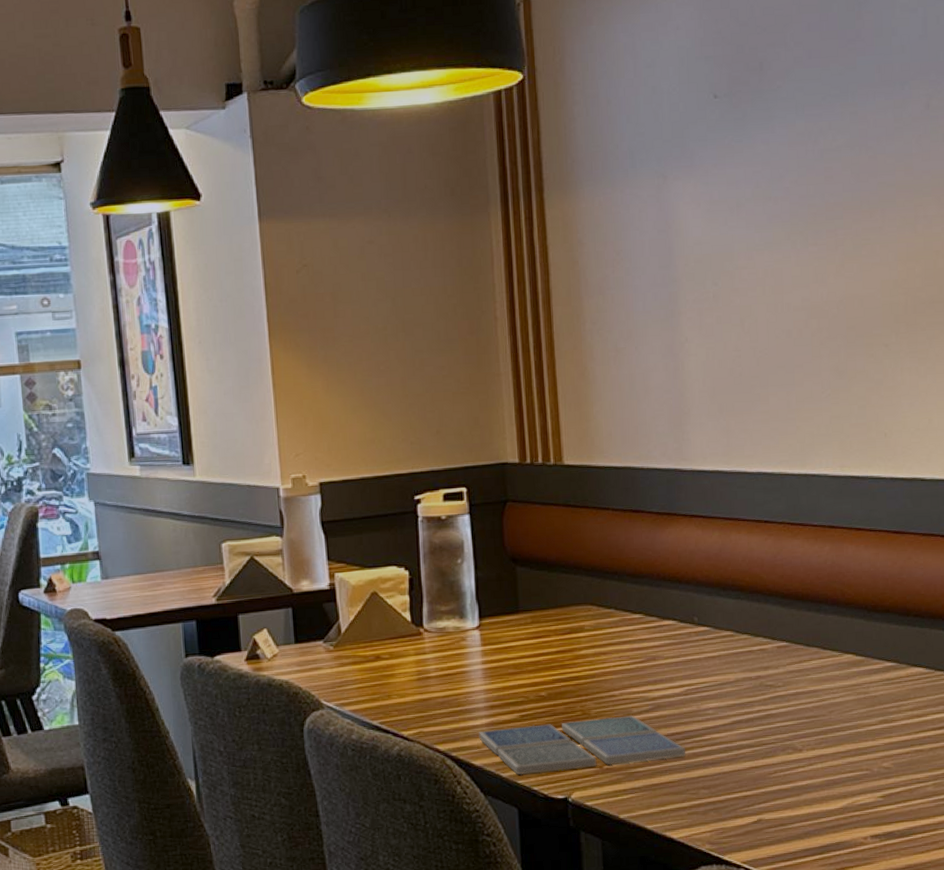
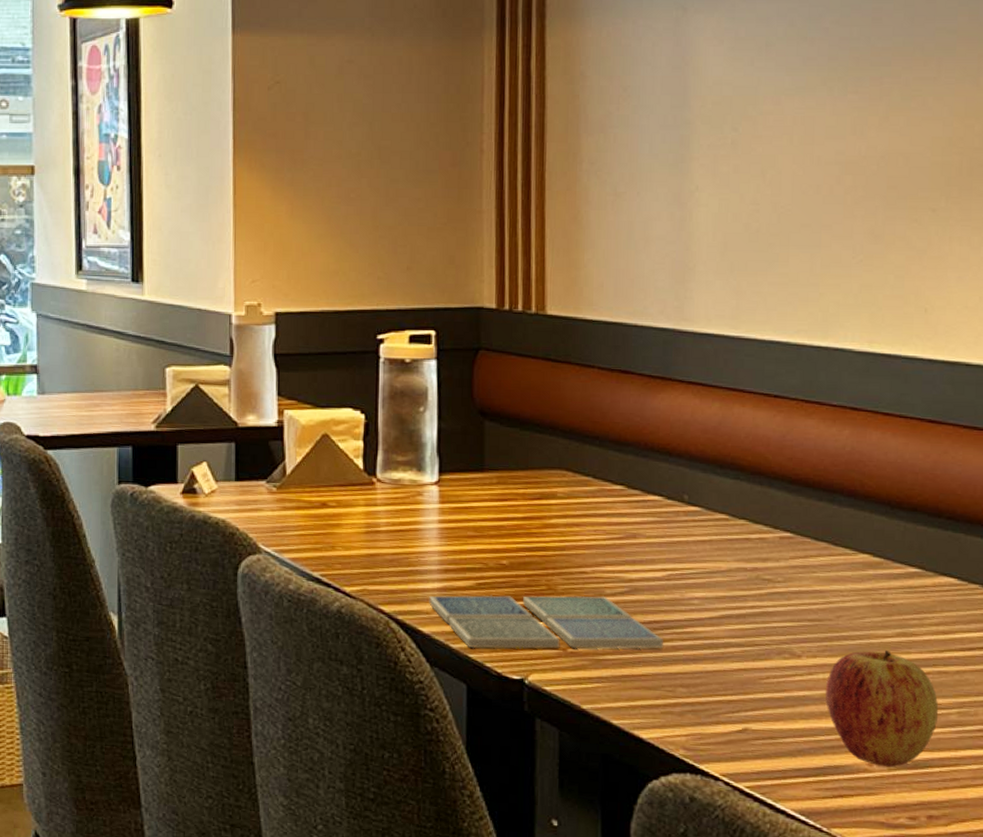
apple: none [824,737,918,839] -> present [826,651,939,767]

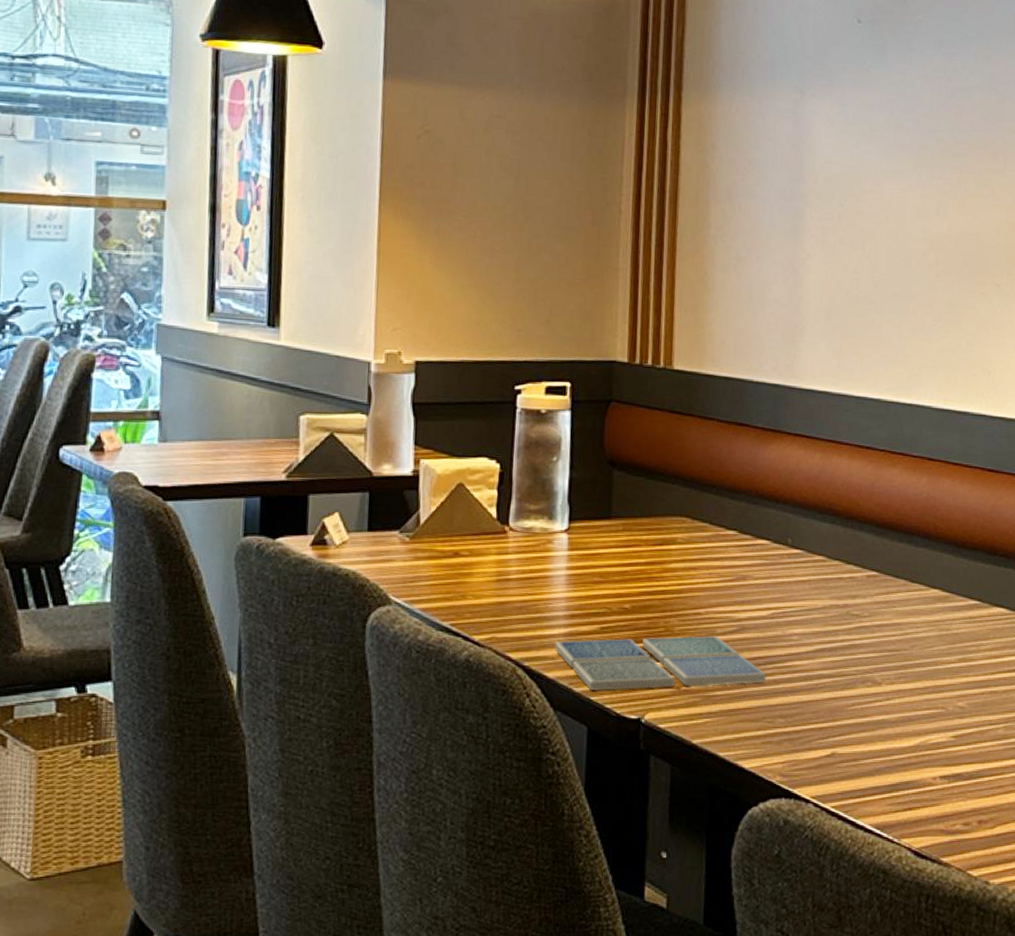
apple: present [826,651,939,767] -> none [900,675,990,780]

